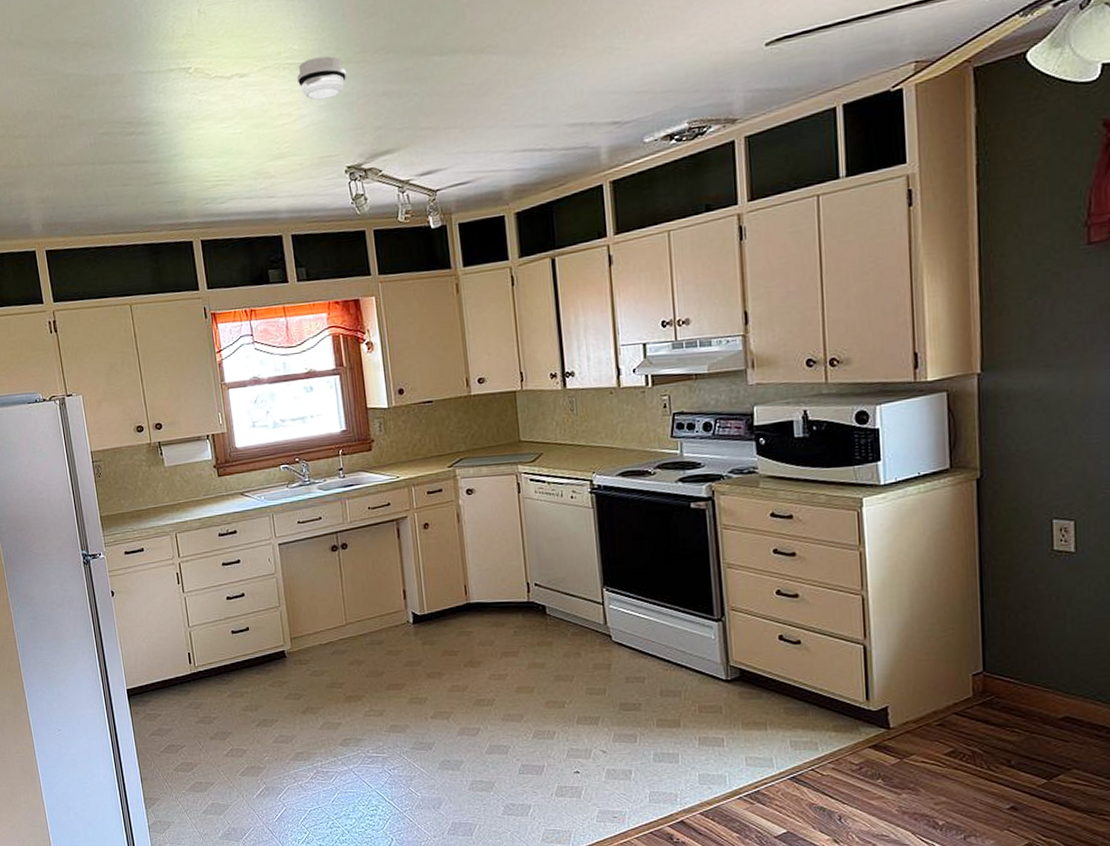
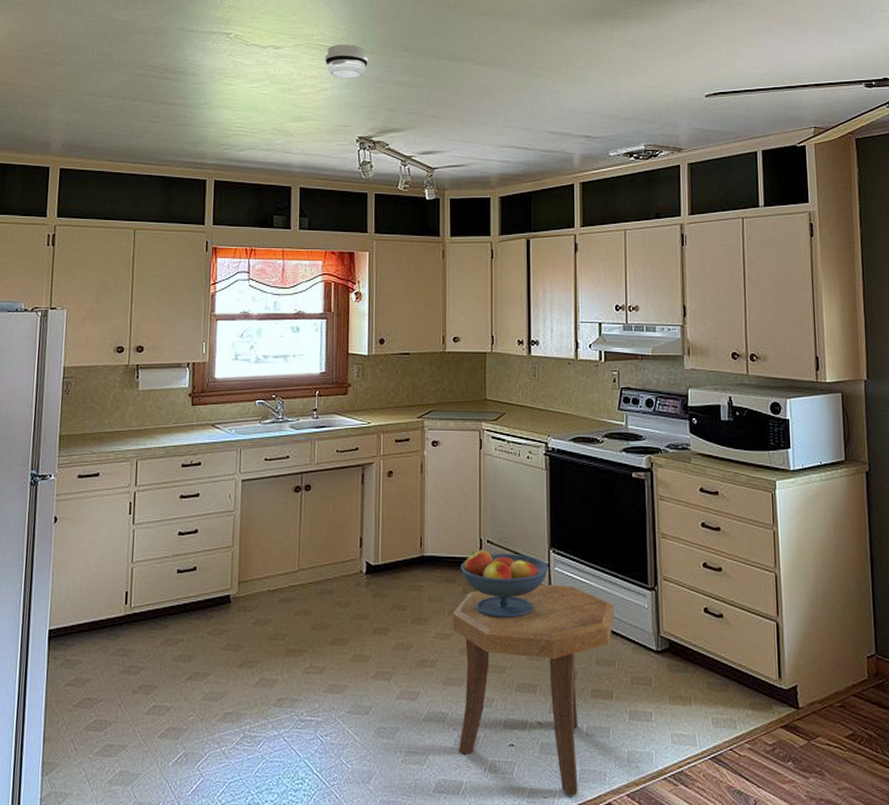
side table: none [505,622,678,815] -> present [452,584,614,796]
fruit bowl: none [509,593,603,658] -> present [460,550,548,619]

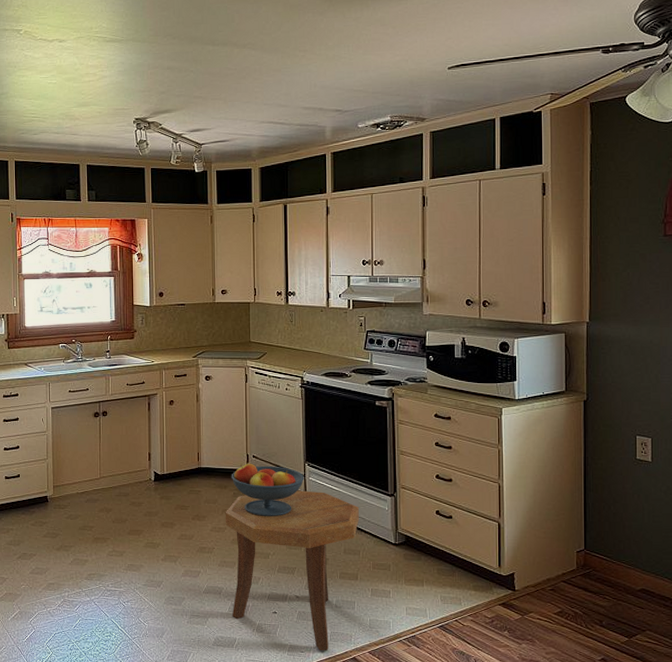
smoke detector: present [325,44,368,78] -> none [103,35,141,66]

